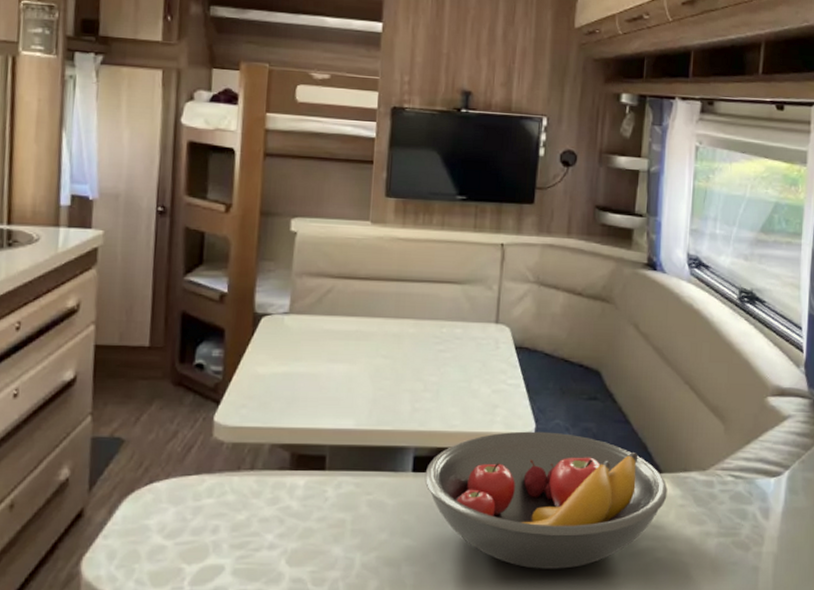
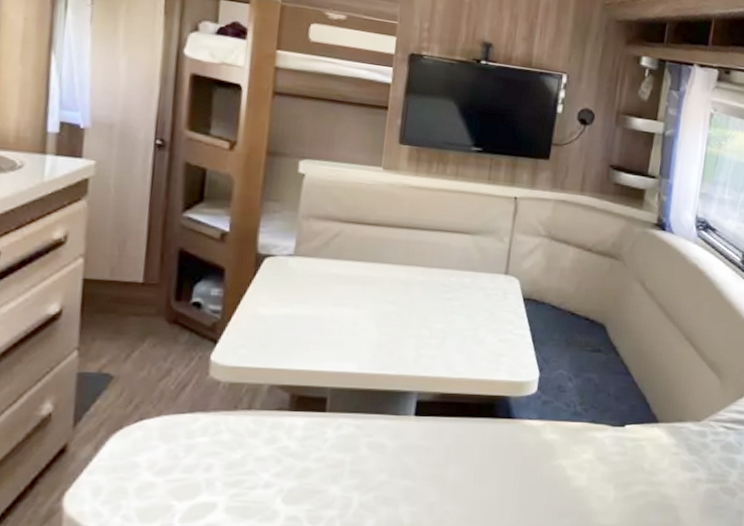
fruit bowl: present [424,431,668,569] -> none [426,379,663,511]

